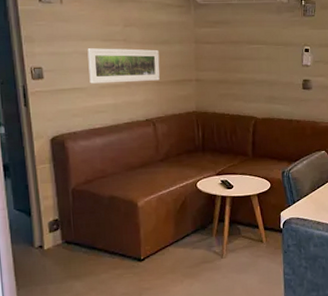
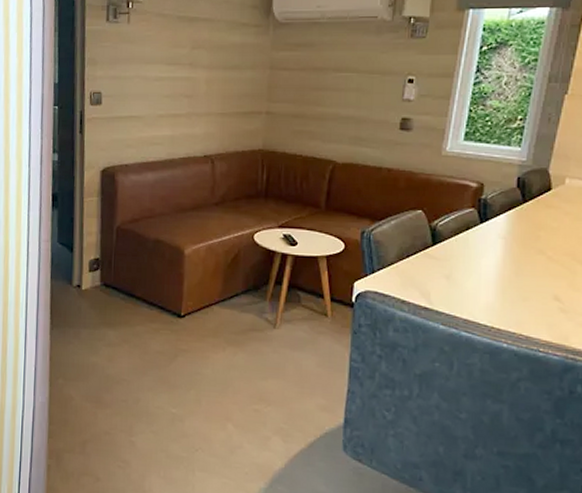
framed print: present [87,48,160,84] -> none [148,73,227,113]

